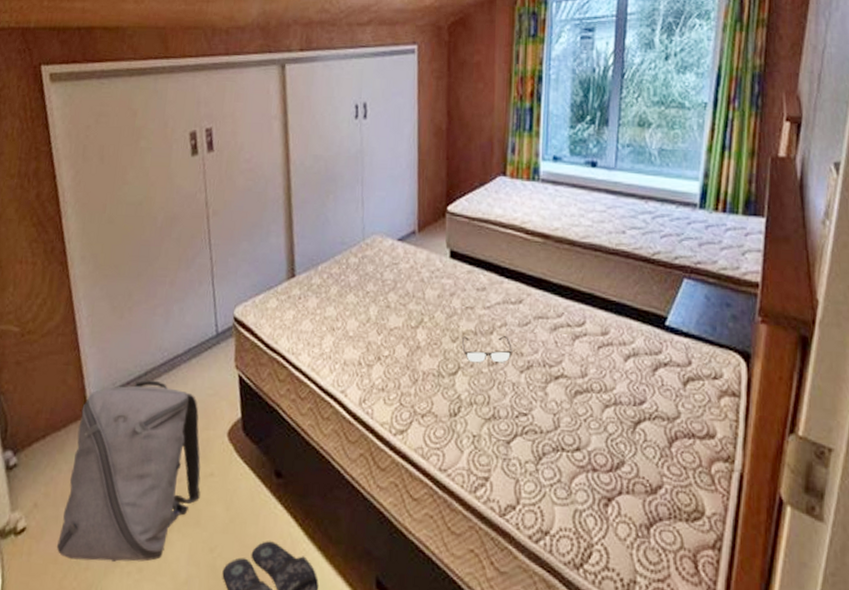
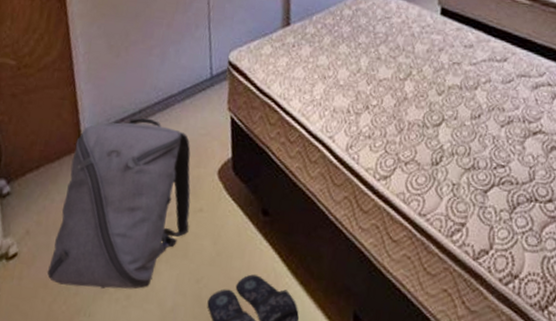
eyeglasses: present [462,336,512,363] -> none [447,90,495,117]

